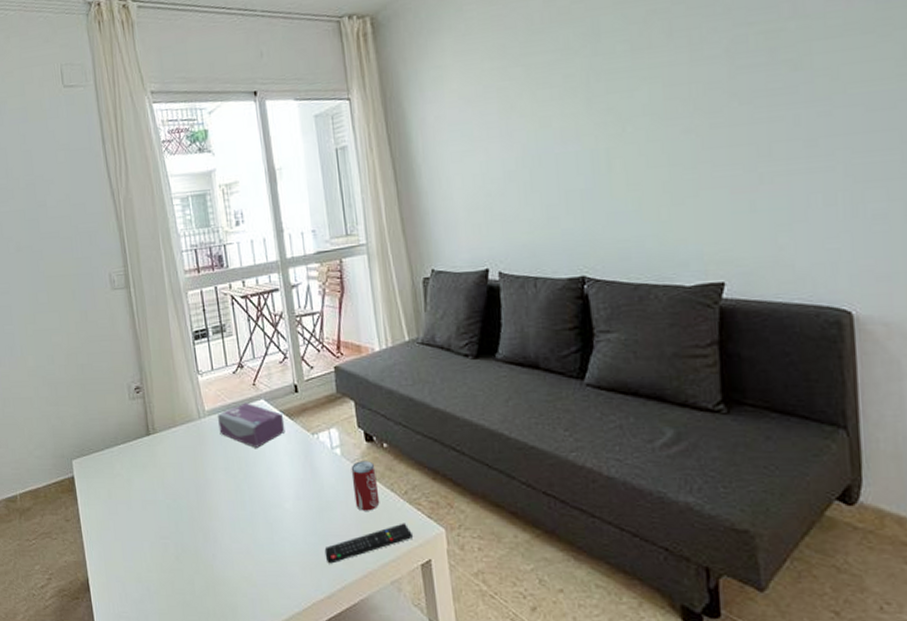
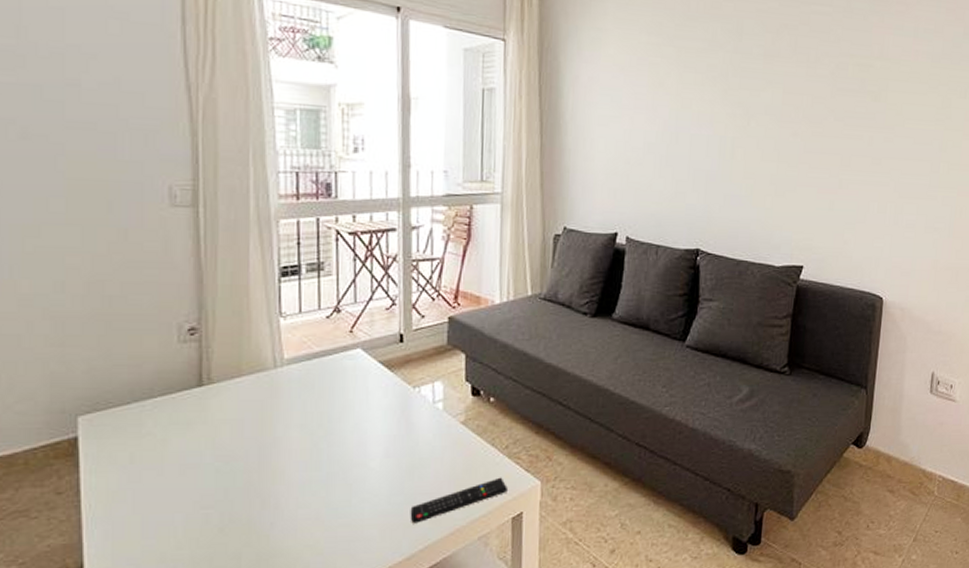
tissue box: present [218,402,285,448] -> none [299,351,383,402]
beverage can: present [351,461,380,511] -> none [451,415,479,467]

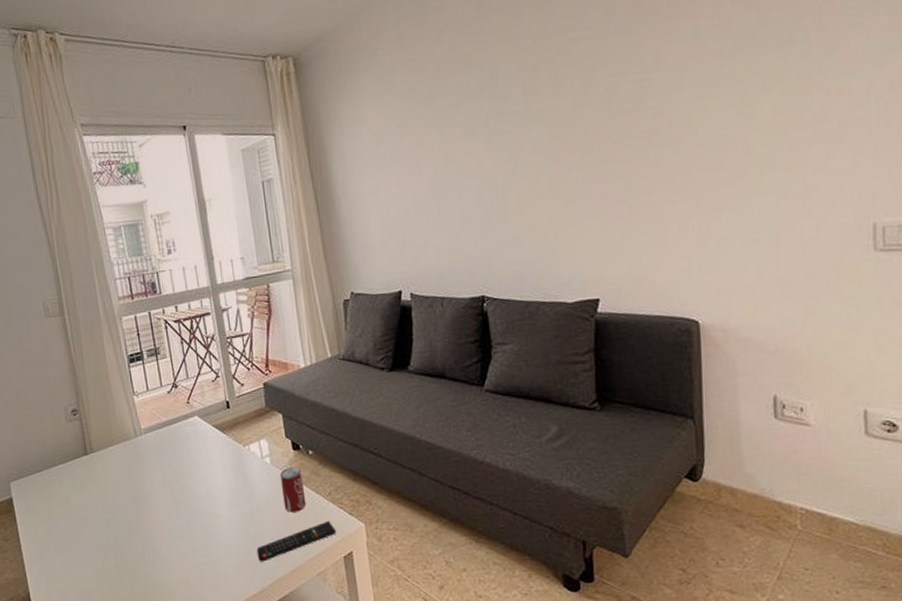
beverage can: none [451,415,479,467] -> present [279,467,306,513]

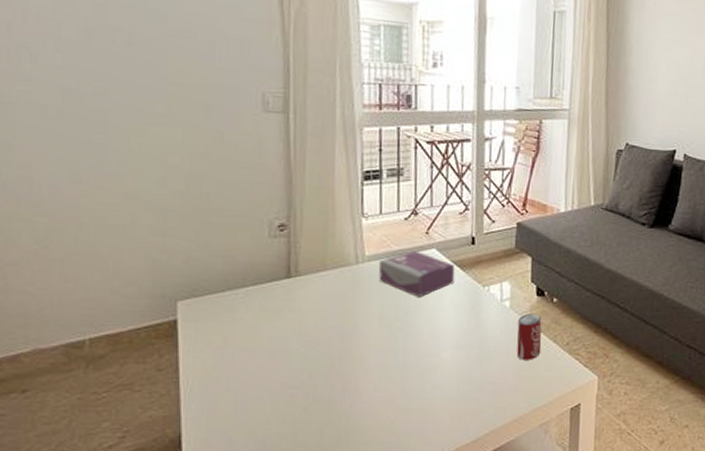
tissue box: none [154,419,219,461] -> present [379,250,455,297]
remote control: present [256,521,337,562] -> none [477,371,568,410]

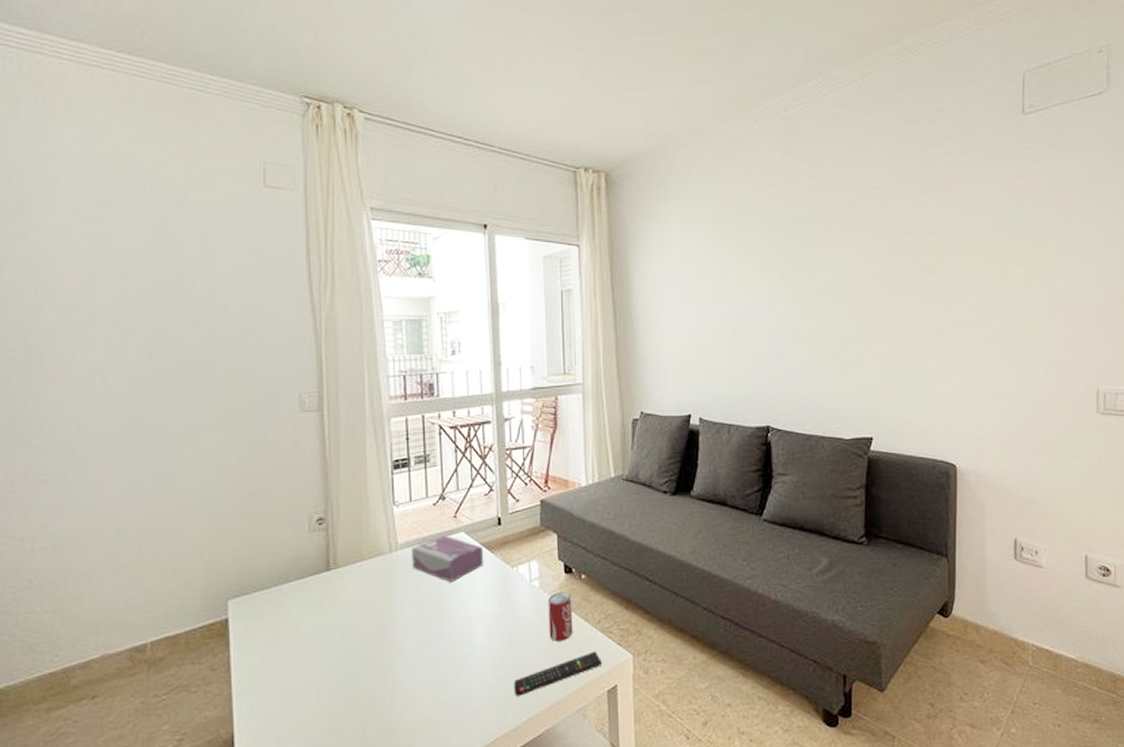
remote control: none [477,371,568,410] -> present [513,651,603,696]

